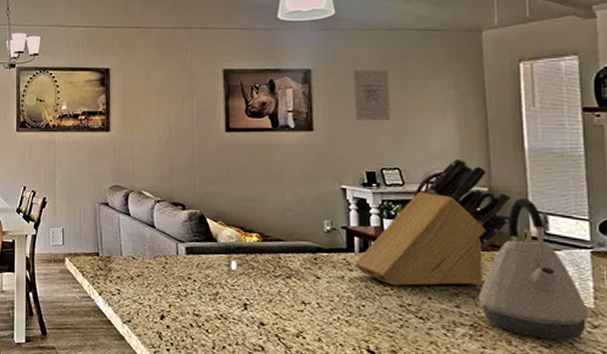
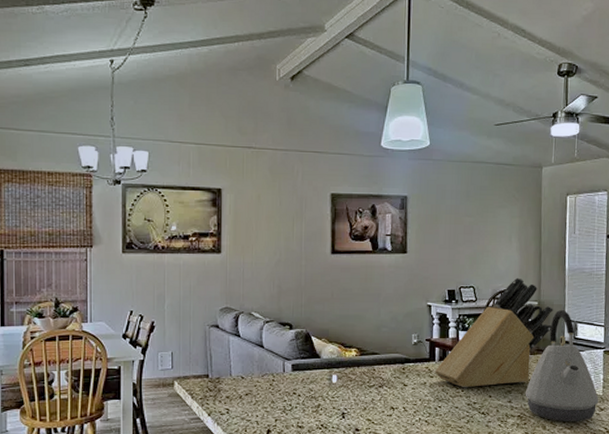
wall art: present [353,70,390,121] -> none [441,198,471,245]

